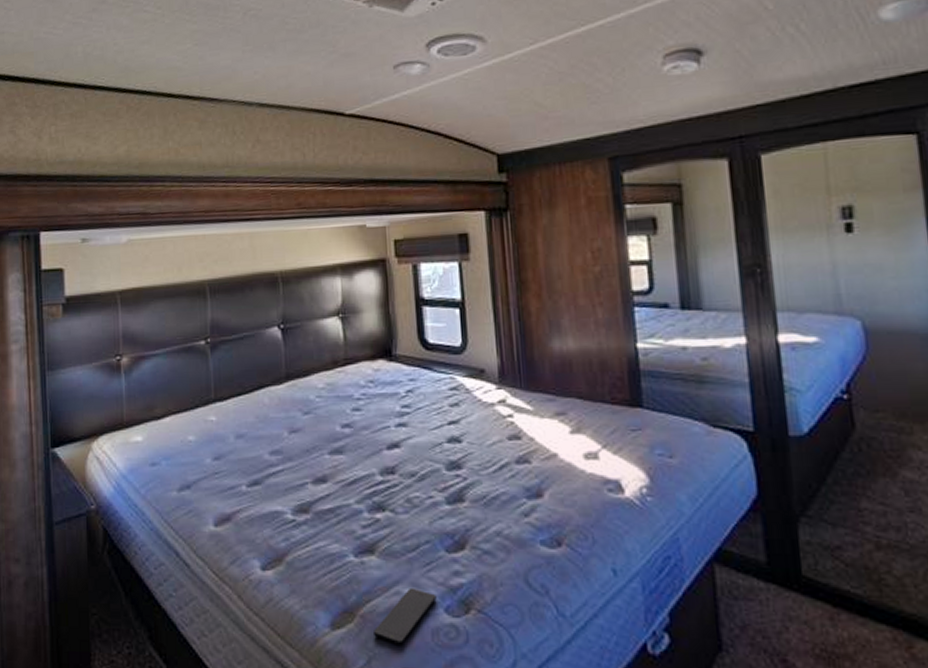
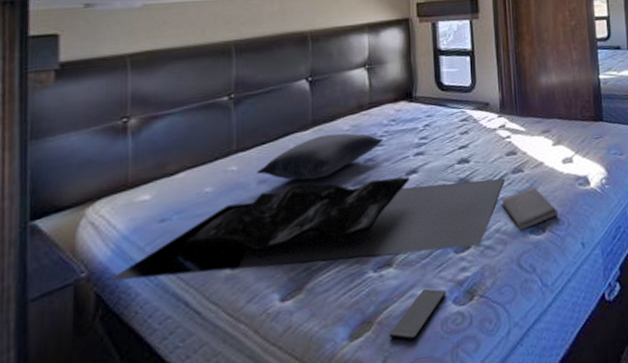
throw blanket: none [113,442,506,548] -> present [109,176,505,282]
pillow: none [234,391,361,440] -> present [257,133,384,180]
hardcover book: none [501,485,579,539] -> present [500,187,559,231]

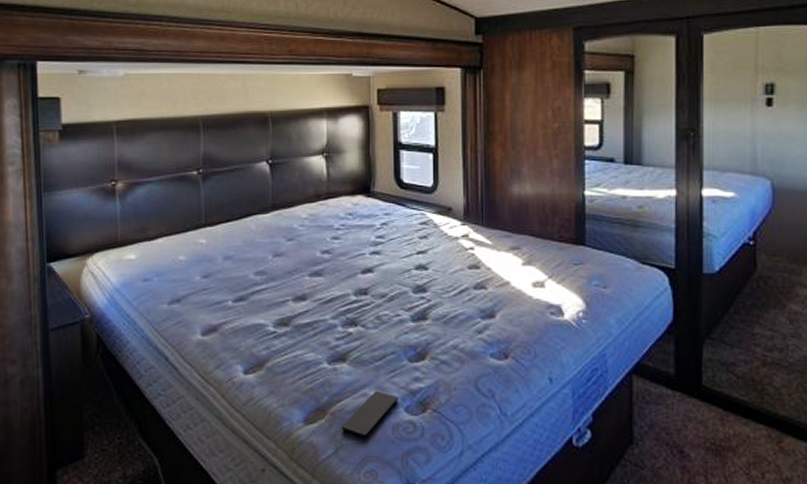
throw blanket: present [109,176,505,282] -> none [106,264,465,359]
pillow: present [257,133,384,180] -> none [223,220,340,263]
hardcover book: present [500,187,559,231] -> none [460,307,524,352]

